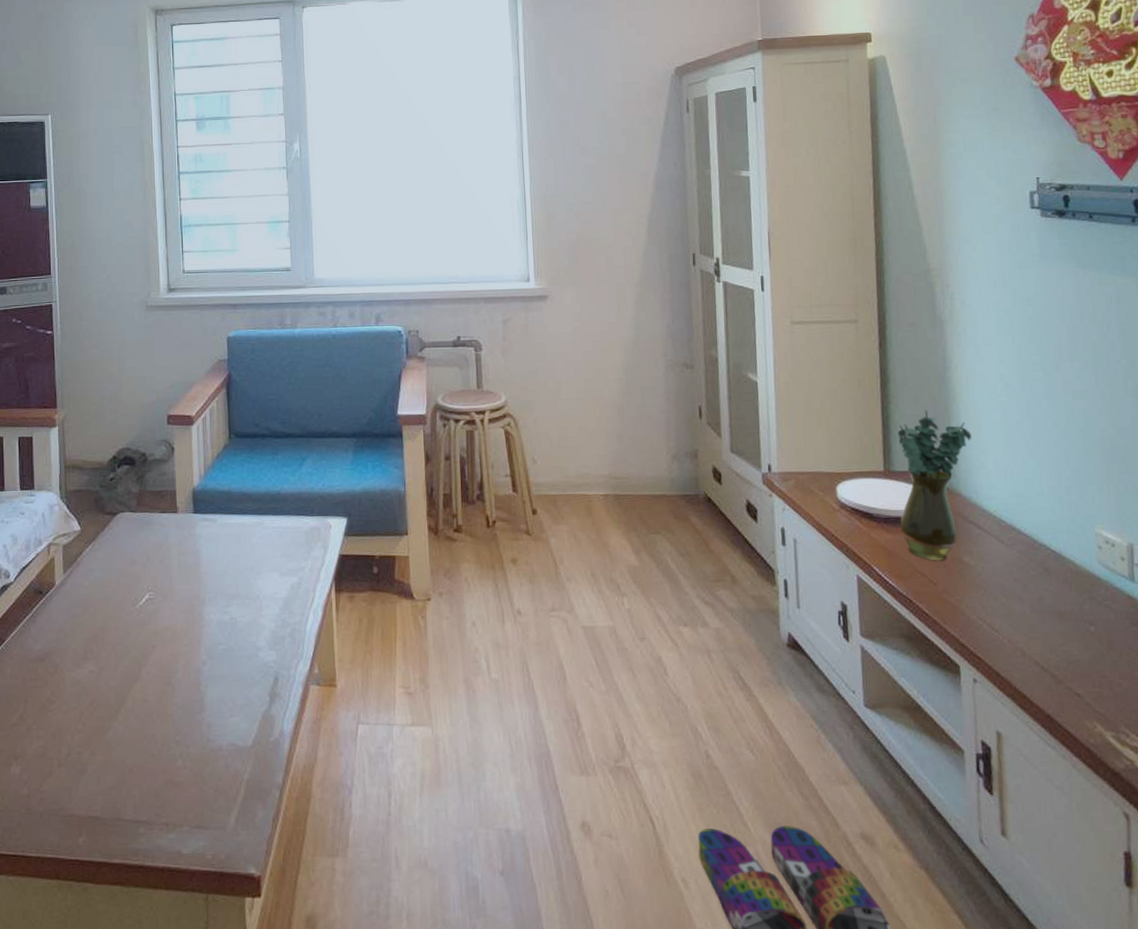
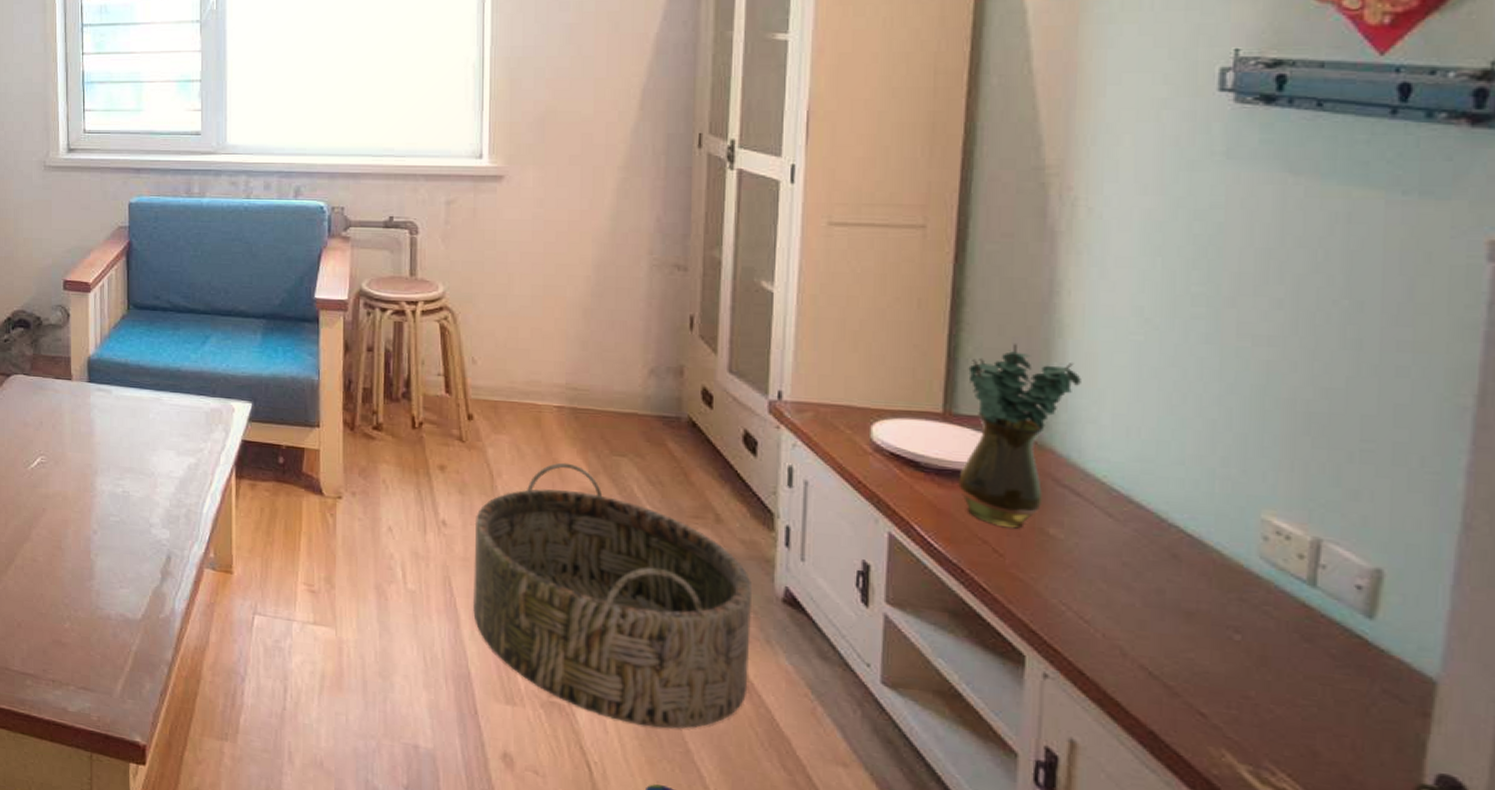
basket: none [544,544,768,775] -> present [473,462,753,729]

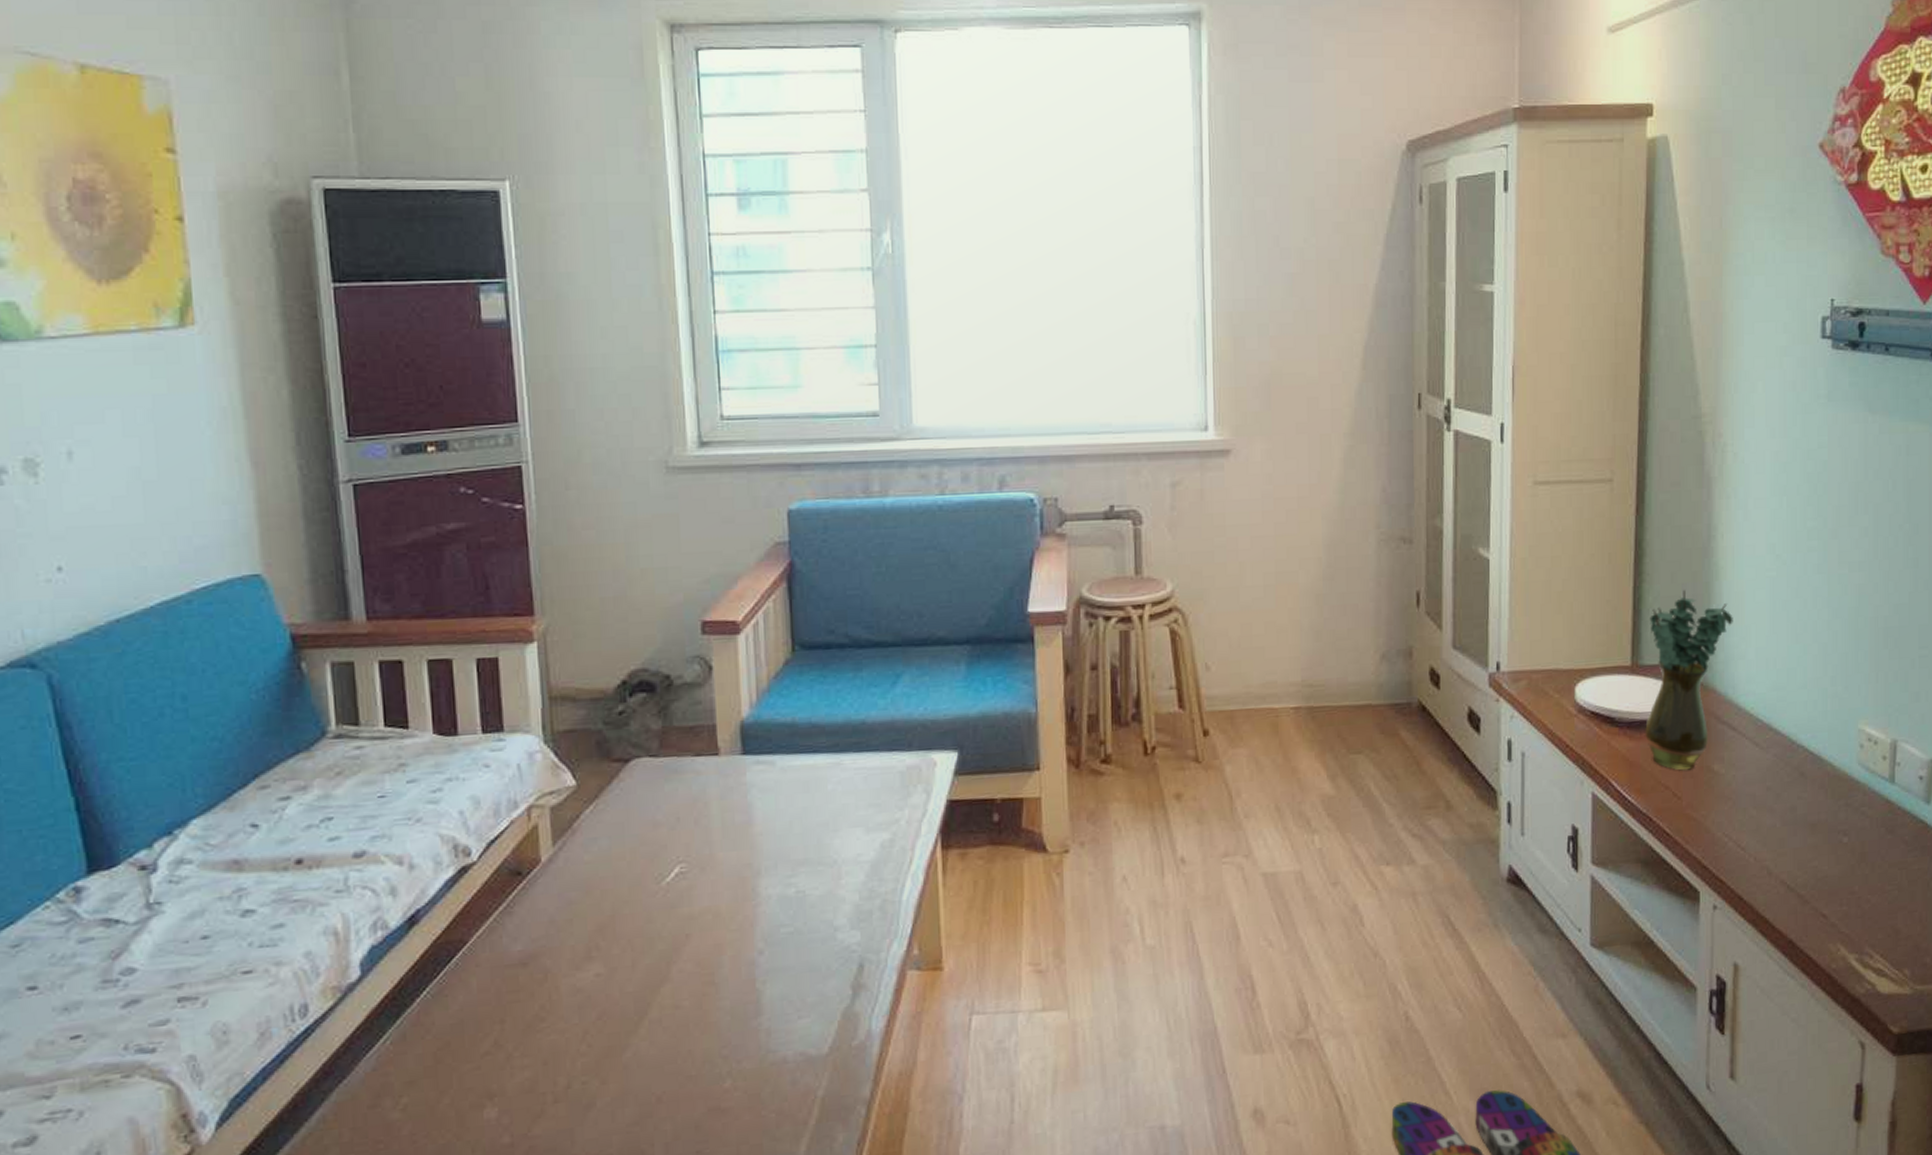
basket: present [473,462,753,729] -> none [1214,769,1482,1043]

